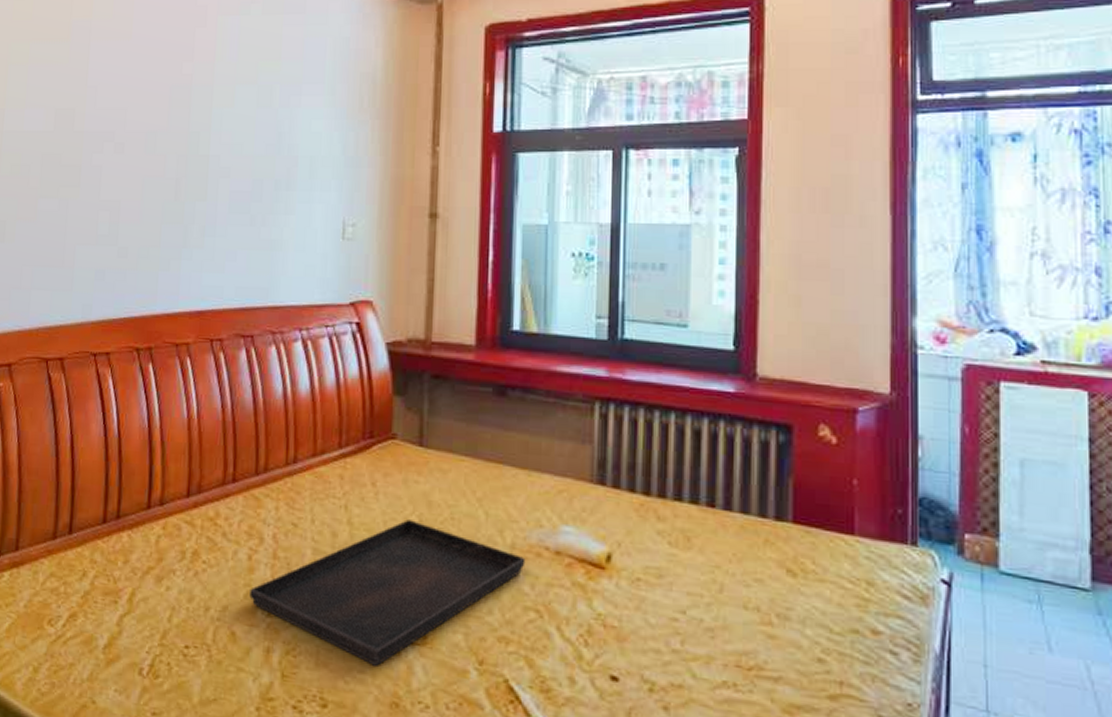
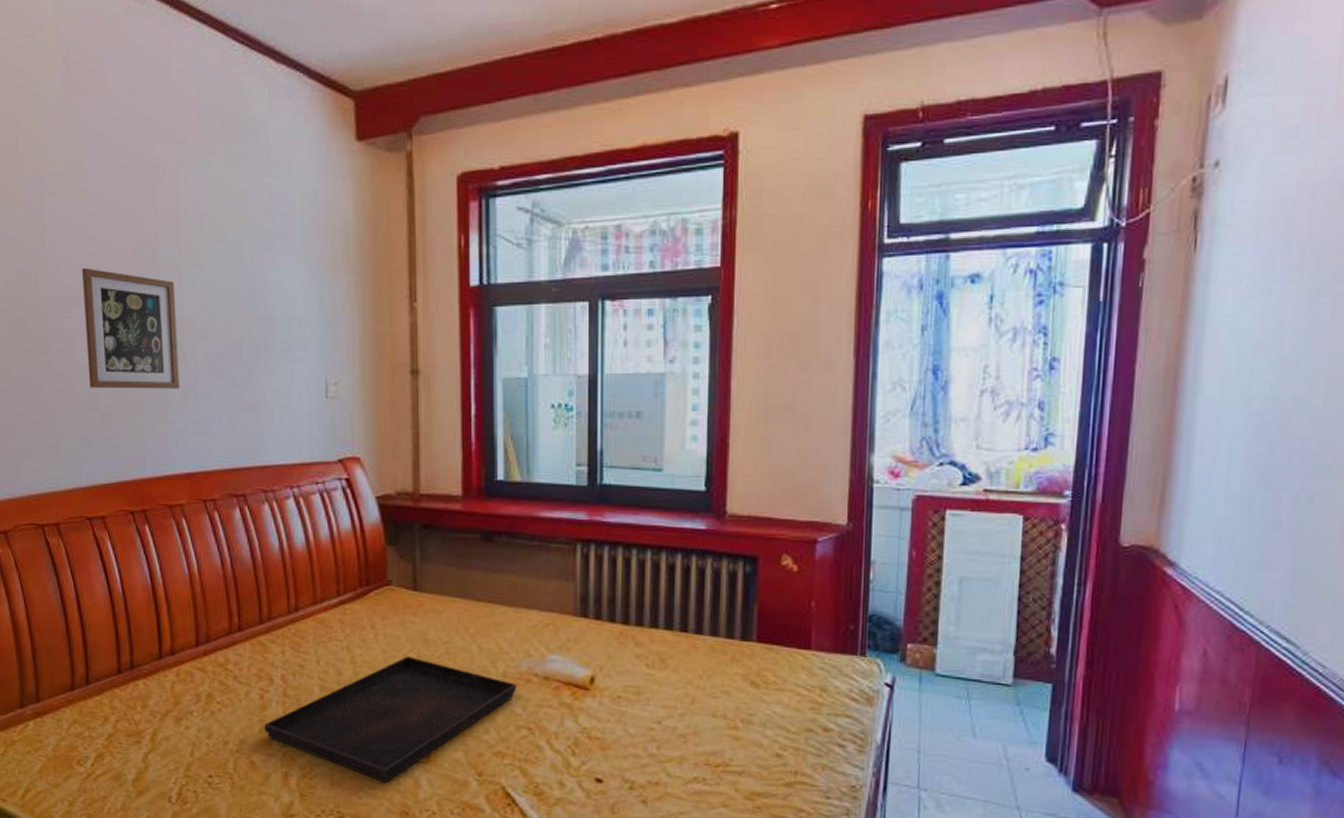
picture frame: none [111,105,205,225] -> present [82,267,180,389]

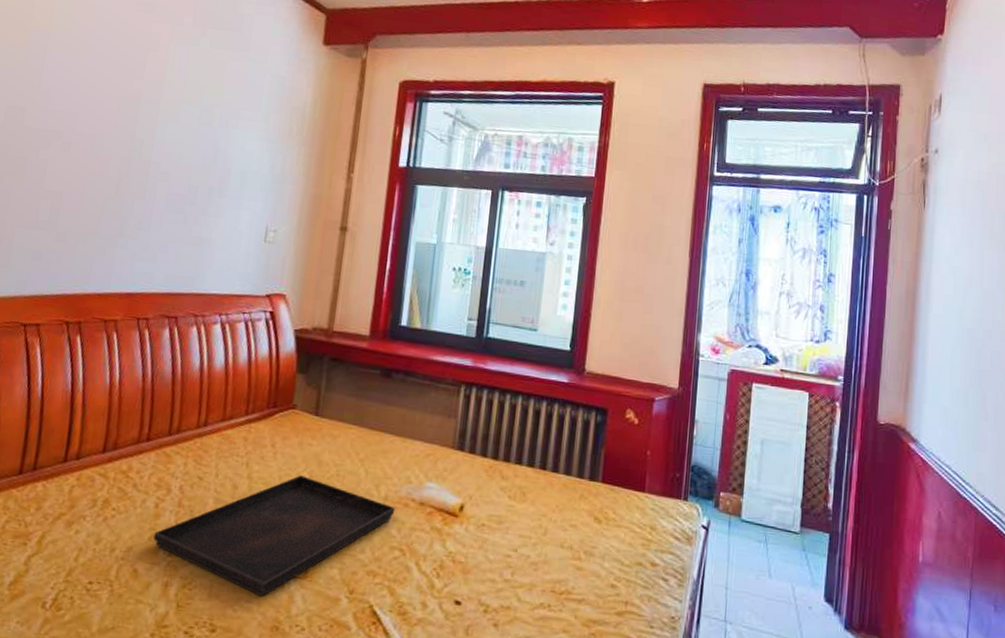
picture frame: present [82,267,180,389] -> none [52,109,149,220]

